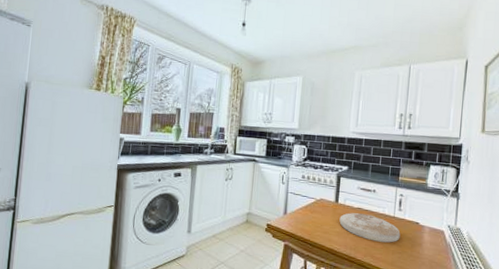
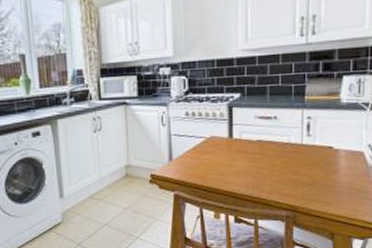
plate: present [339,213,401,243] -> none [236,146,311,176]

